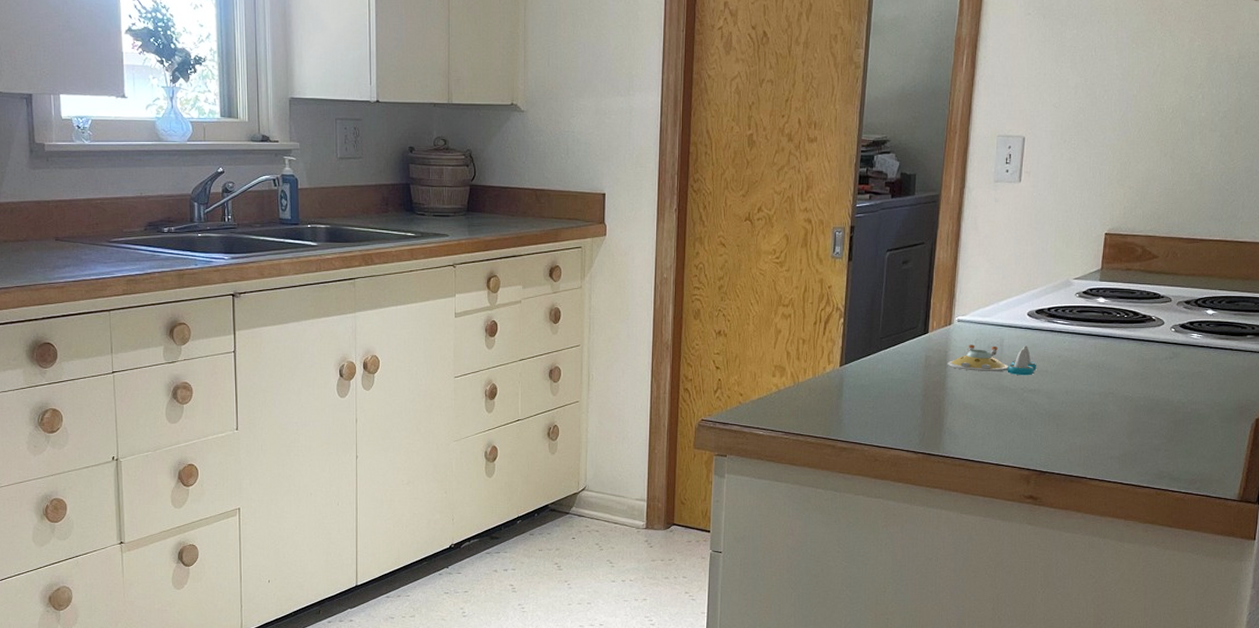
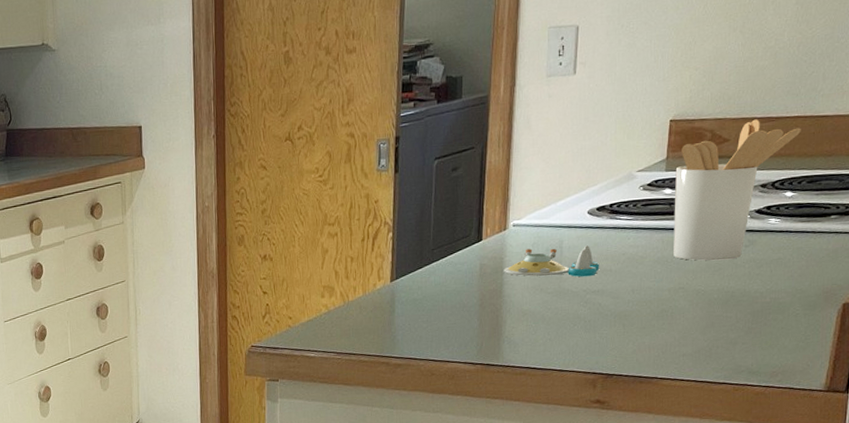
utensil holder: none [1105,239,1222,370] -> present [674,119,801,261]

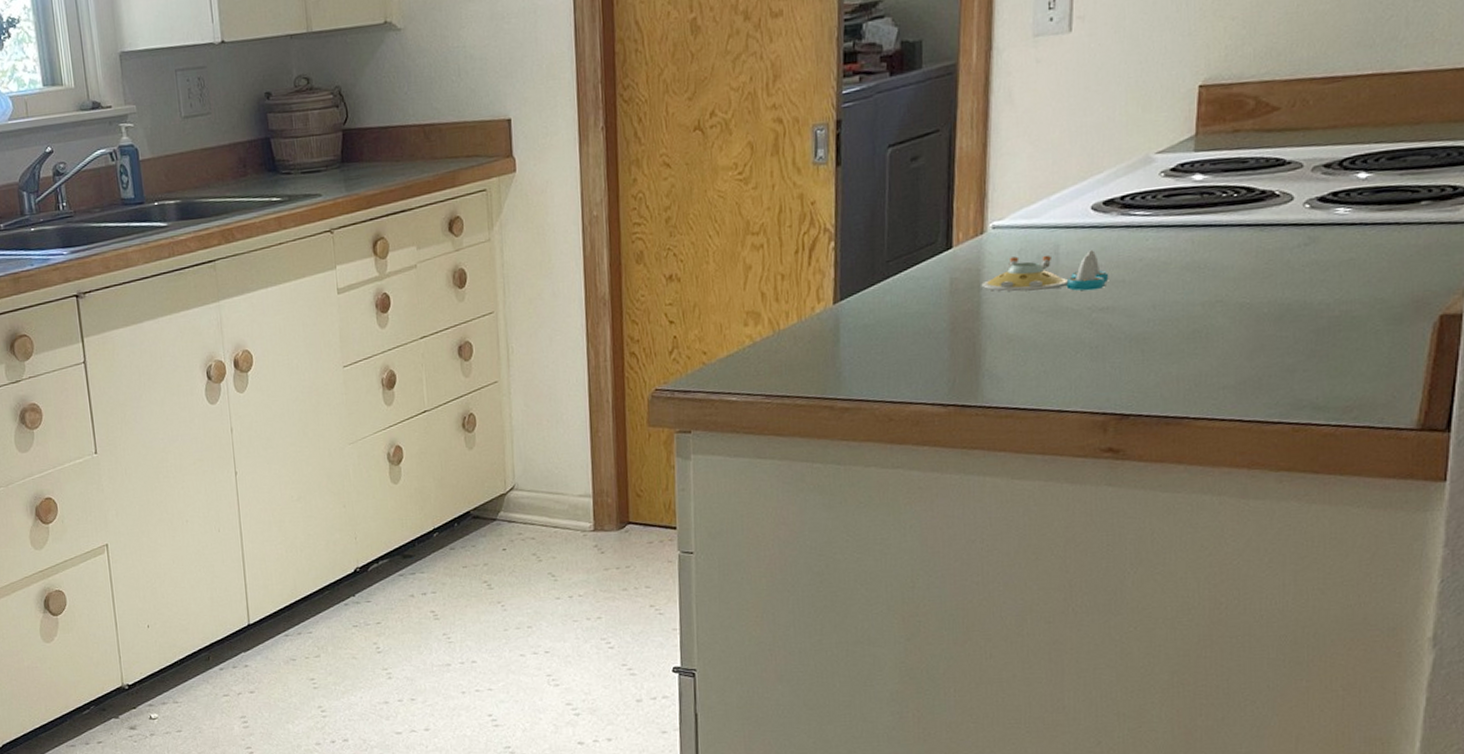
utensil holder: present [674,119,801,261] -> none [1207,80,1377,266]

